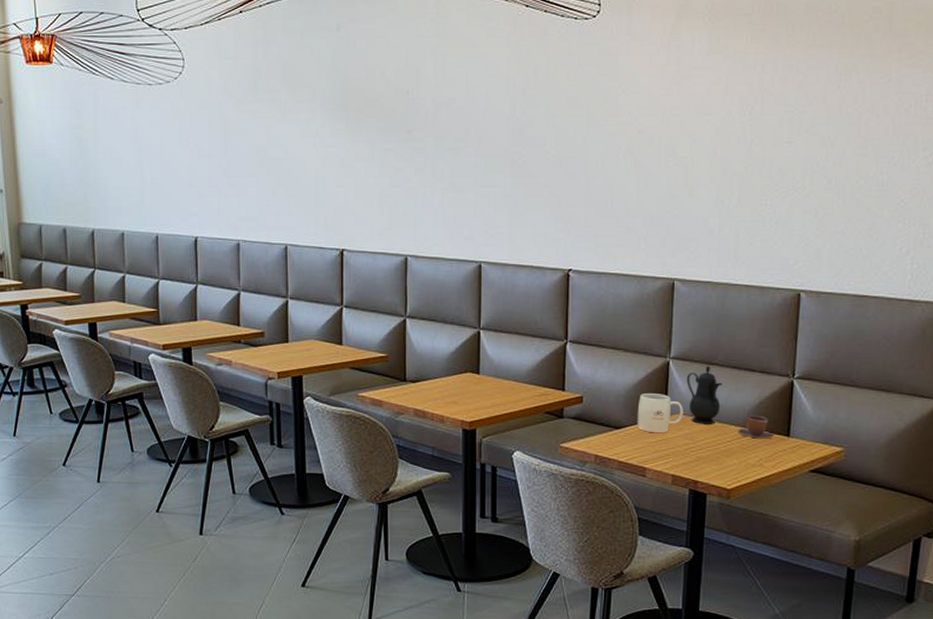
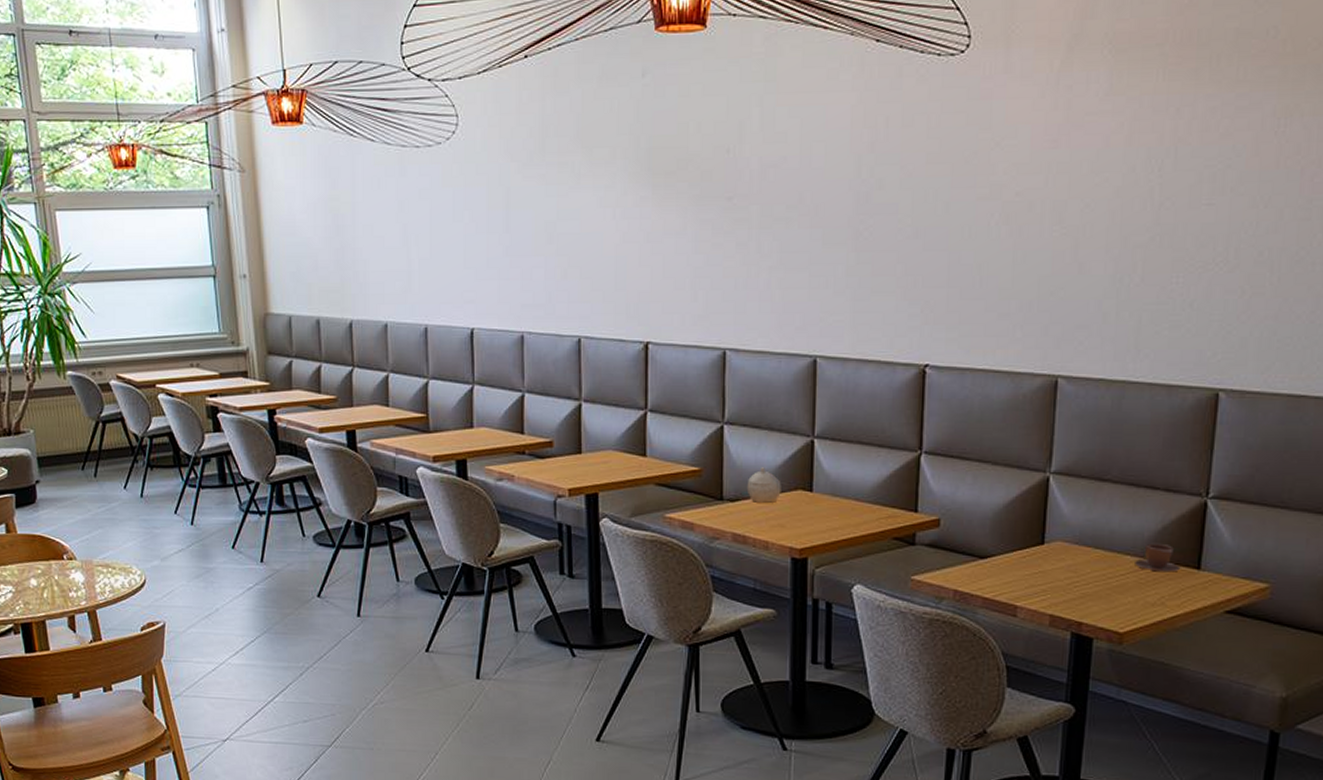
sugar bowl: none [425,354,454,384] -> present [746,467,781,504]
mug: present [637,392,683,434] -> none [1007,514,1066,565]
coffeepot: present [686,366,723,424] -> none [1070,482,1116,554]

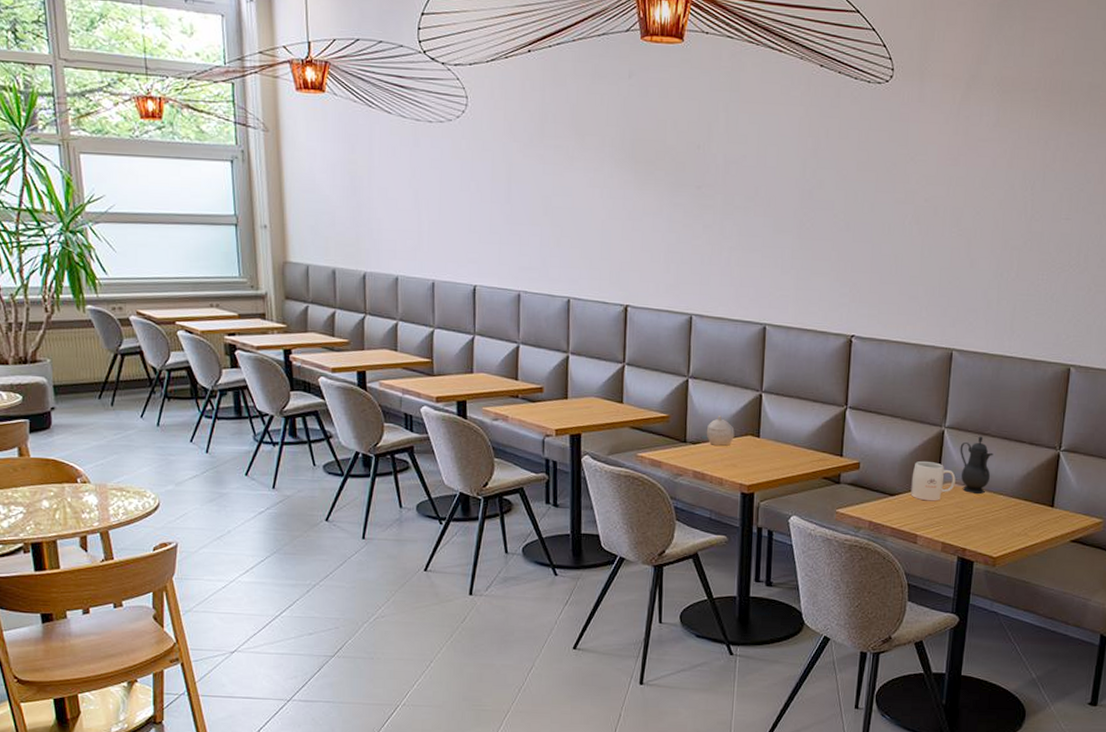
mug: none [1007,514,1066,565] -> present [910,460,956,501]
coffeepot: none [1070,482,1116,554] -> present [960,436,994,494]
teacup: present [1135,543,1181,572] -> none [1006,485,1040,509]

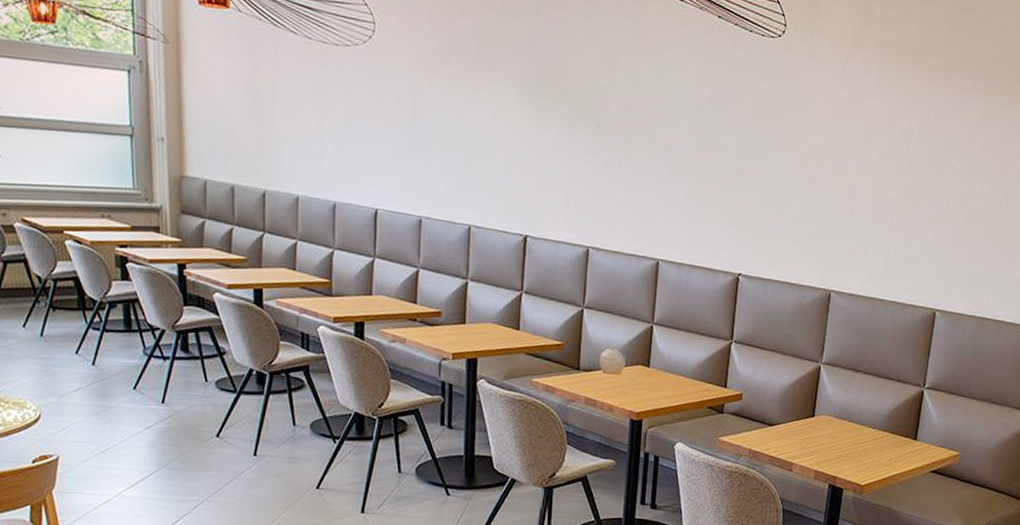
mug: present [910,460,956,501] -> none [788,393,830,432]
coffeepot: present [960,436,994,494] -> none [834,372,865,426]

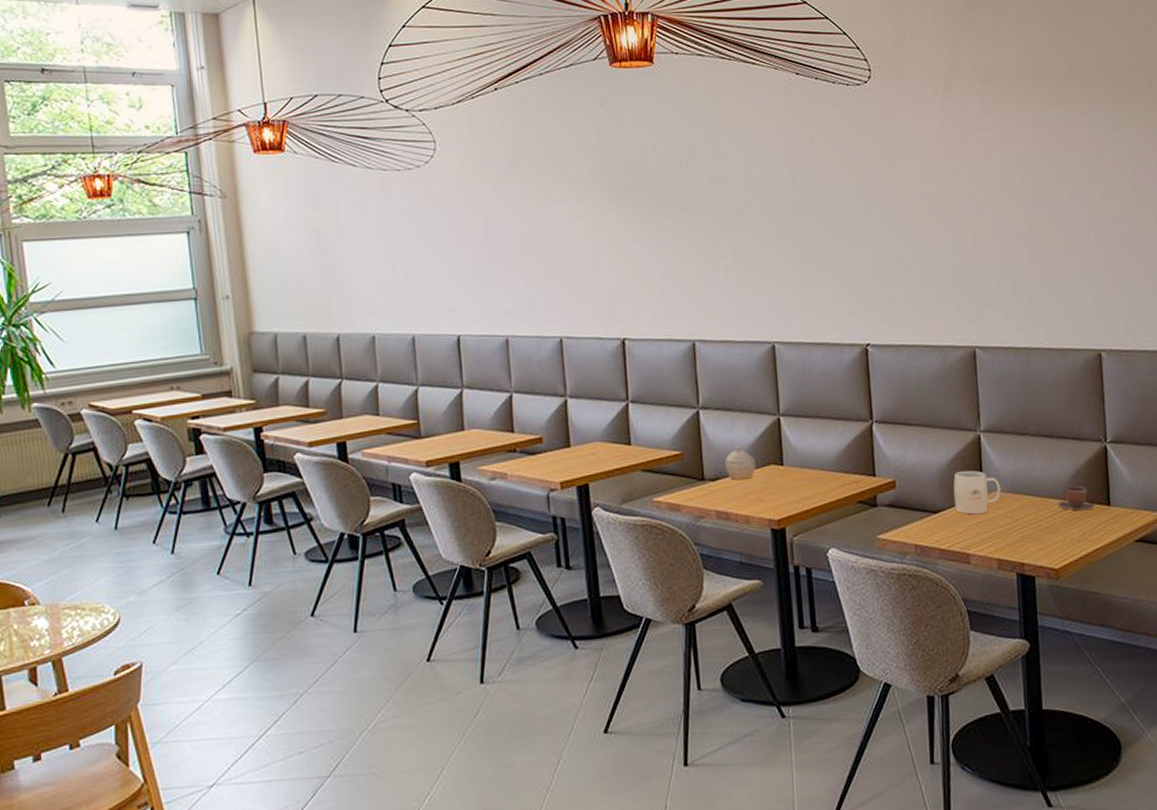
mug: none [788,393,830,432] -> present [953,470,1001,515]
teacup: none [874,419,904,442] -> present [1058,485,1095,511]

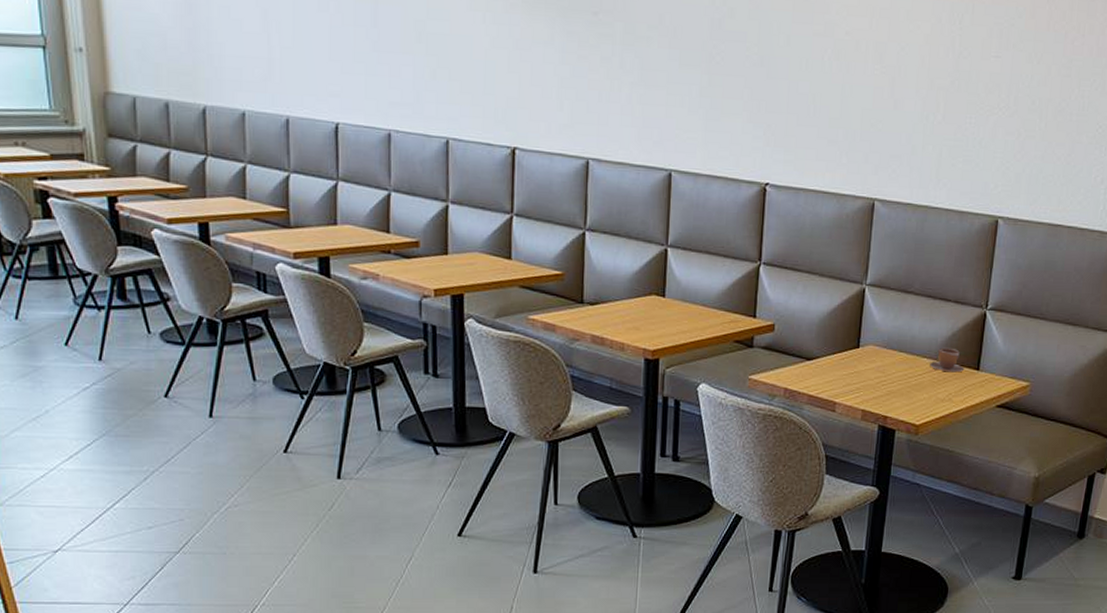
sugar bowl: present [724,446,756,481] -> none [605,273,637,308]
mug: present [953,470,1001,515] -> none [829,321,877,366]

